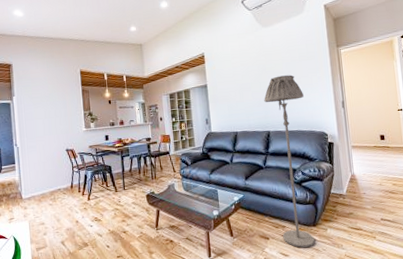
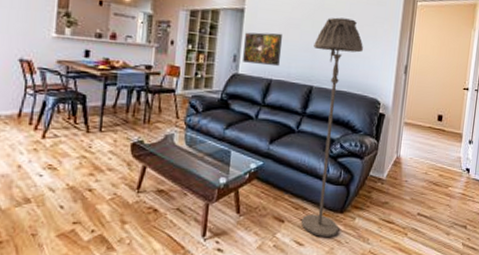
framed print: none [210,96,241,123] -> present [242,32,282,67]

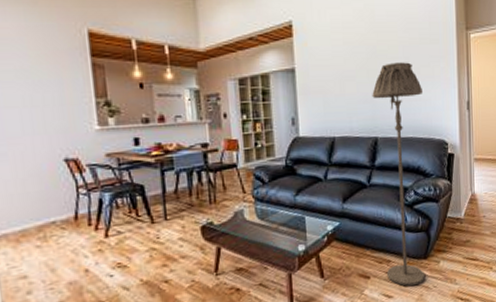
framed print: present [242,32,282,67] -> none [299,88,340,124]

